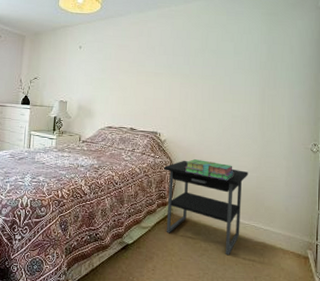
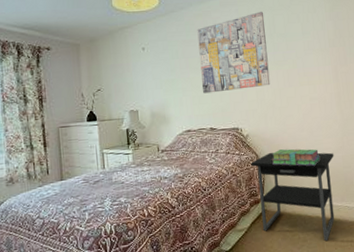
wall art: none [129,26,199,97] -> present [197,11,271,94]

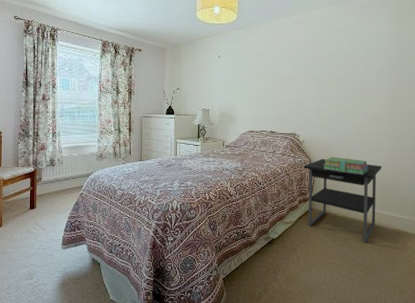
wall art: present [197,11,271,94] -> none [268,31,331,101]

